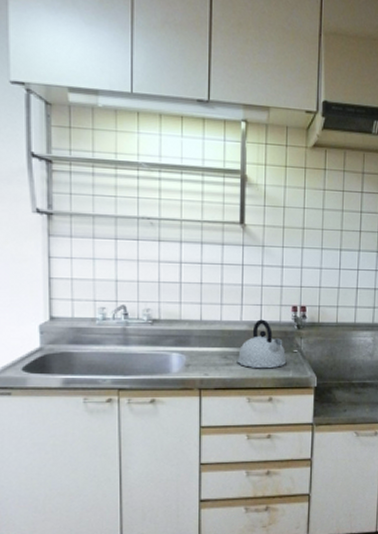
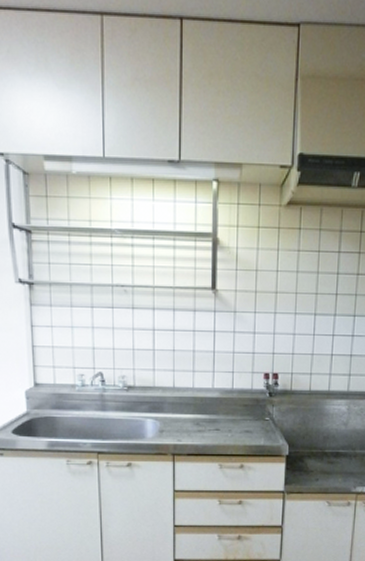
kettle: present [236,319,287,369] -> none [208,387,258,436]

